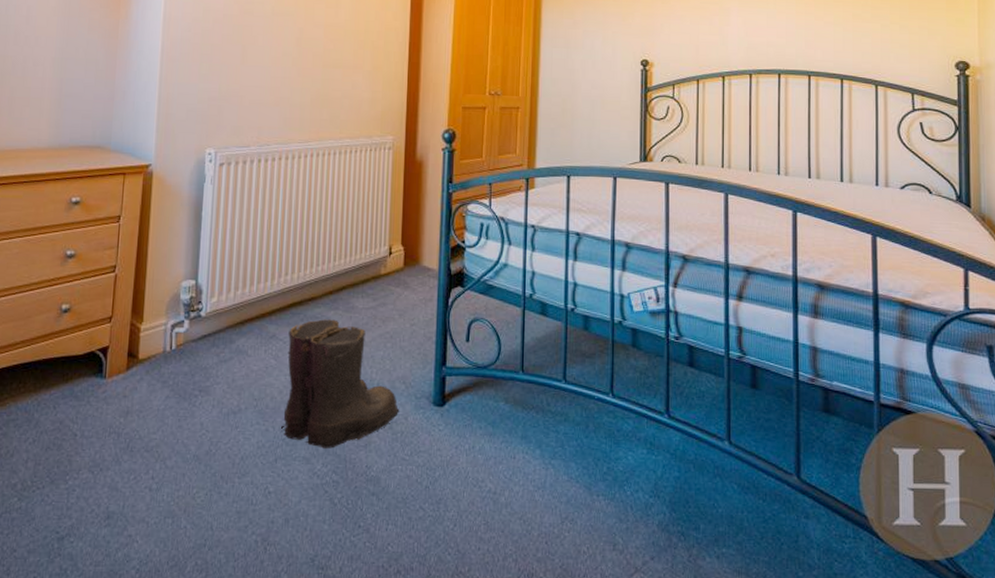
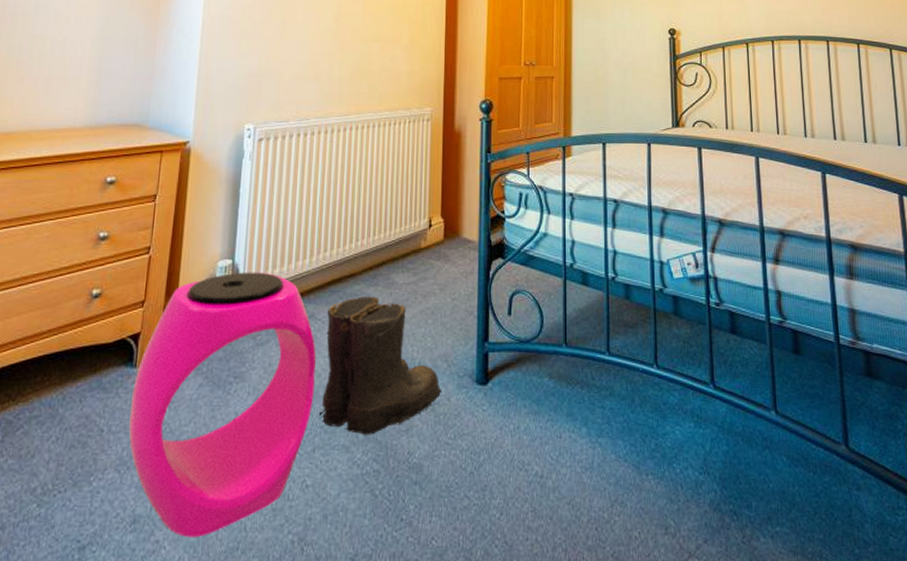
stool: none [100,292,278,533] -> present [129,272,316,537]

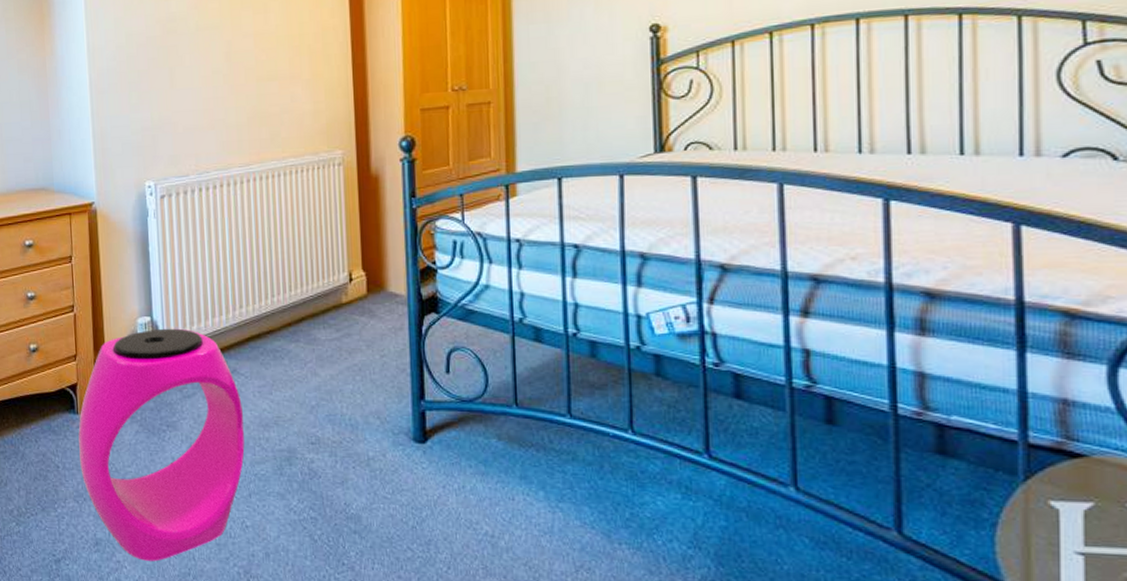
boots: present [319,296,442,435] -> none [249,352,377,485]

